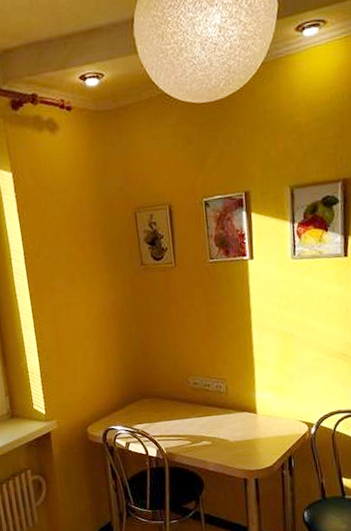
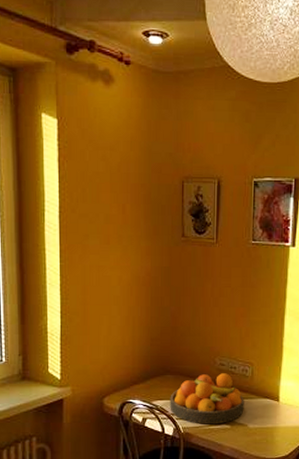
fruit bowl: none [149,391,223,443] -> present [170,373,244,424]

